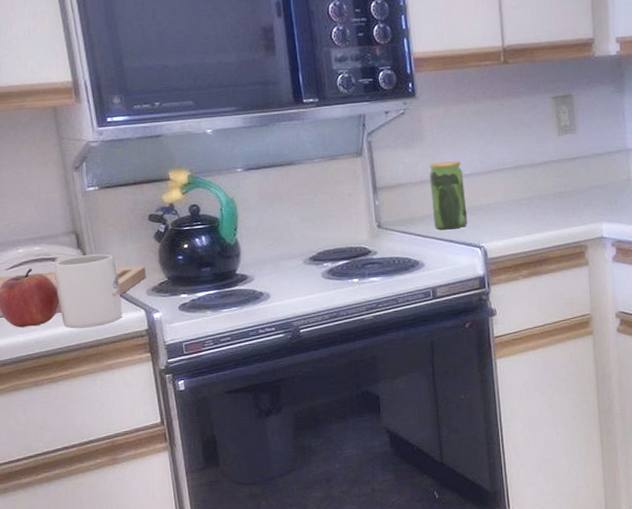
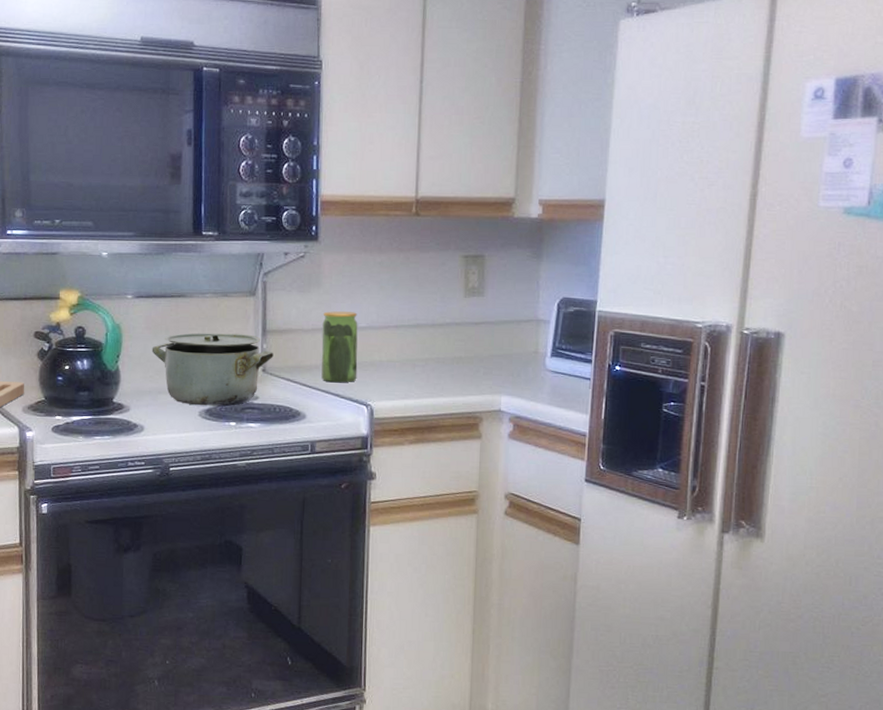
saucepan: none [267,193,387,267] -> present [151,333,274,407]

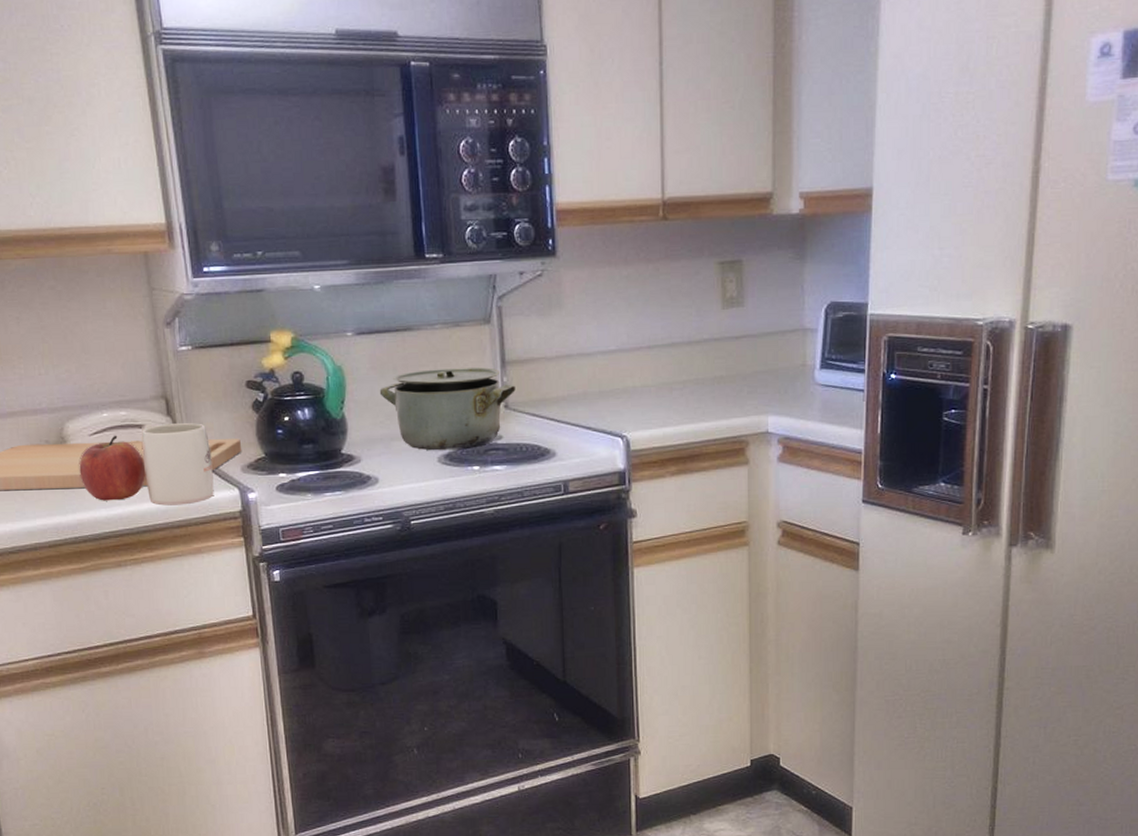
jar: present [321,311,358,383] -> none [567,334,610,415]

